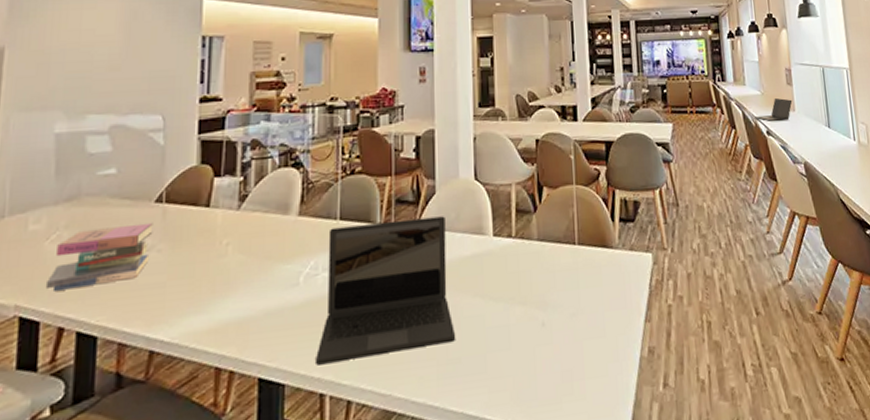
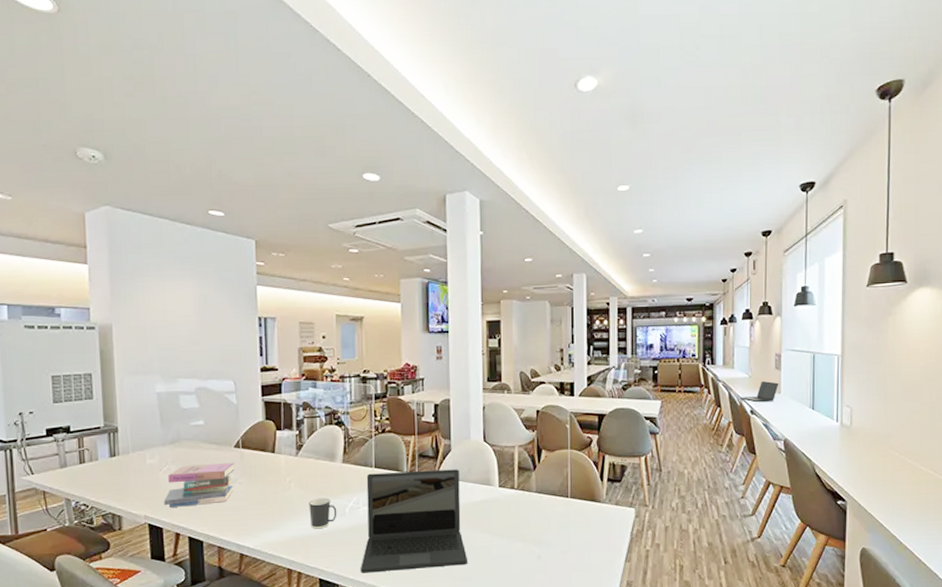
mug: none [250,263,288,308] -> present [309,498,337,529]

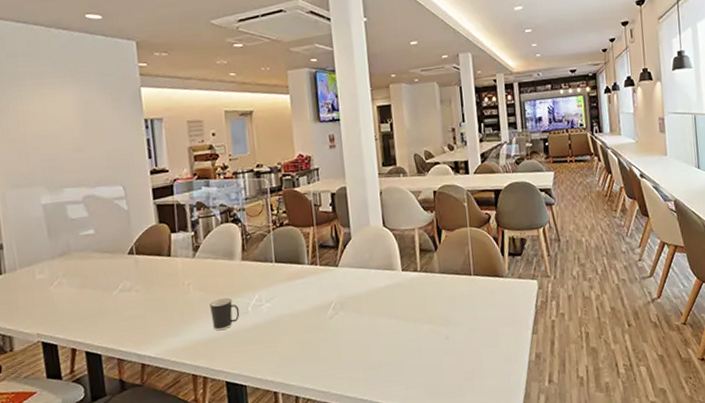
books: present [164,462,235,507] -> none [57,270,131,323]
laptop: present [361,469,467,573] -> none [267,256,376,372]
laptop: present [740,380,779,402] -> none [629,144,665,166]

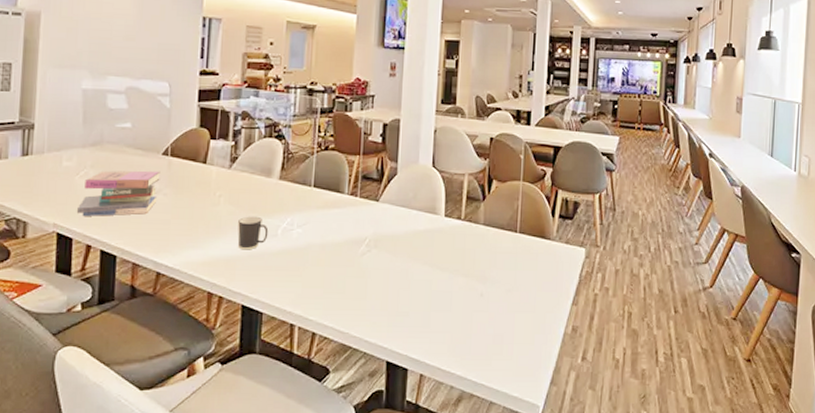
books: none [57,270,131,323] -> present [77,170,161,216]

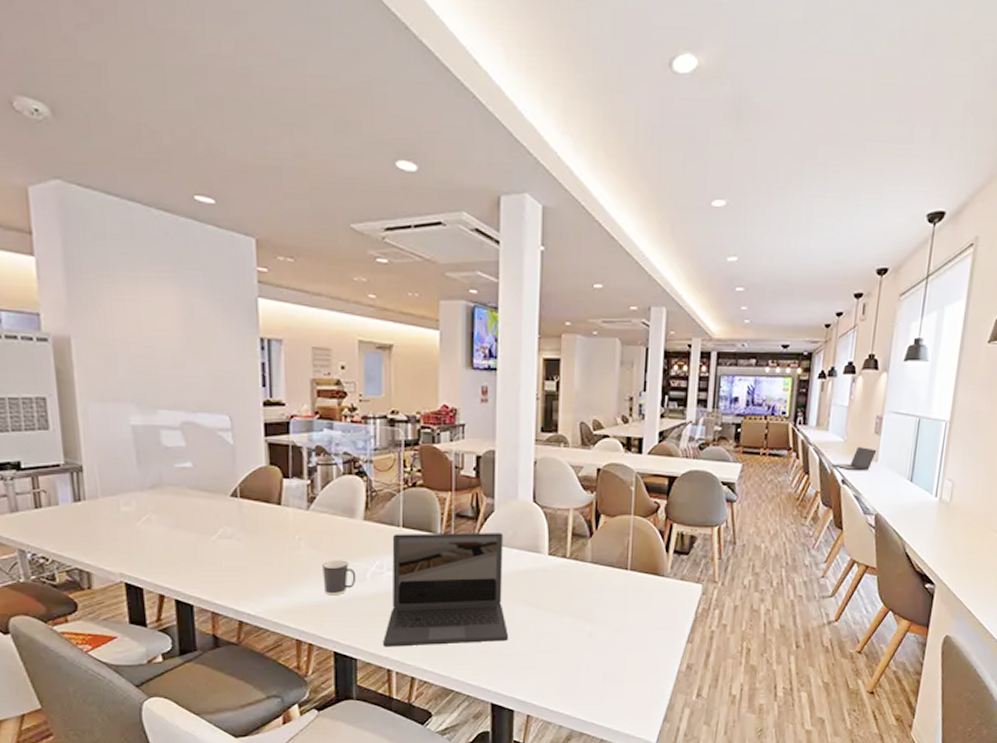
books: present [77,170,161,216] -> none [144,514,231,564]
laptop: none [288,193,405,302] -> present [383,533,508,647]
laptop: none [700,123,739,145] -> present [832,446,877,470]

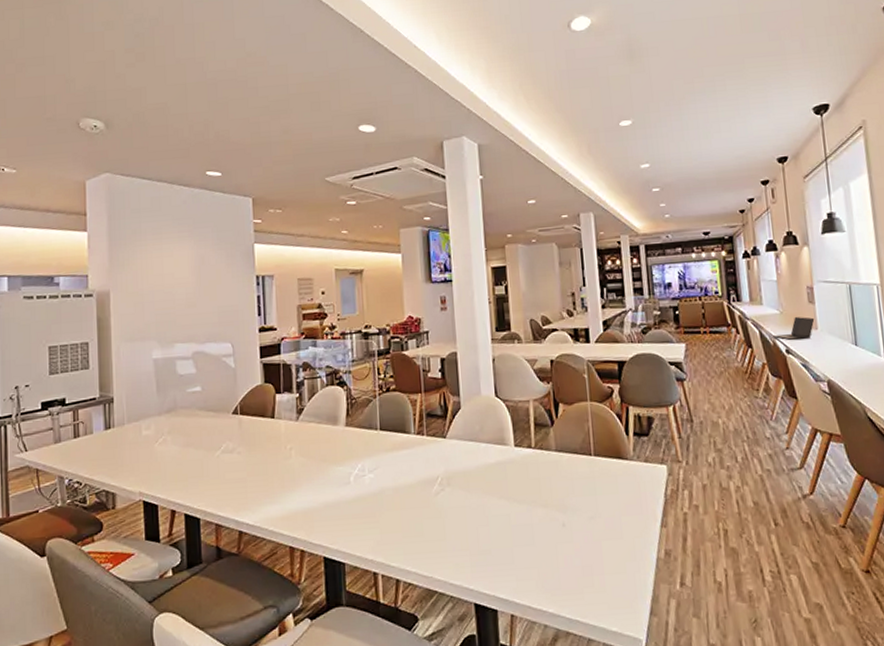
mug: present [322,560,356,596] -> none [311,465,342,501]
laptop: present [383,533,508,647] -> none [368,428,484,549]

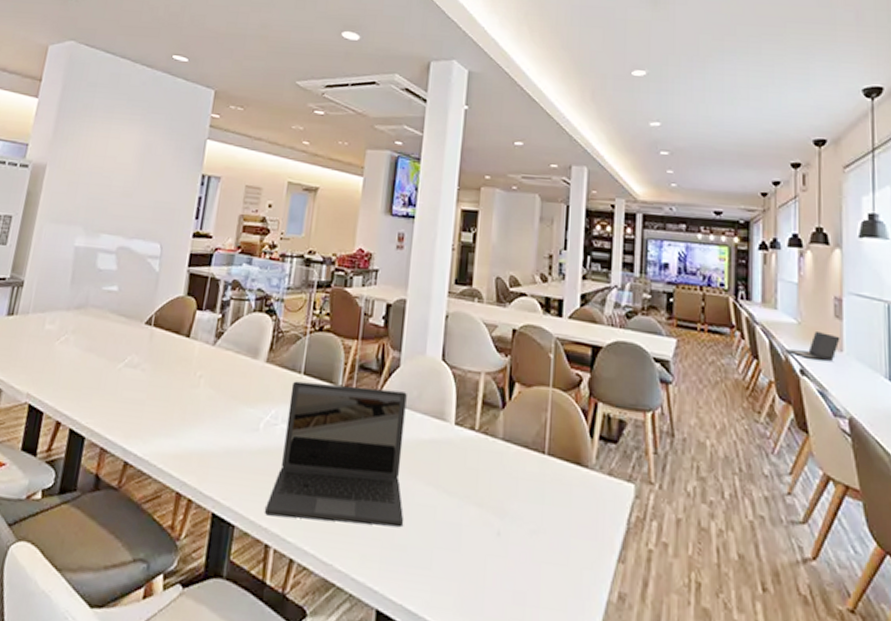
laptop: none [368,428,484,549] -> present [265,381,407,527]

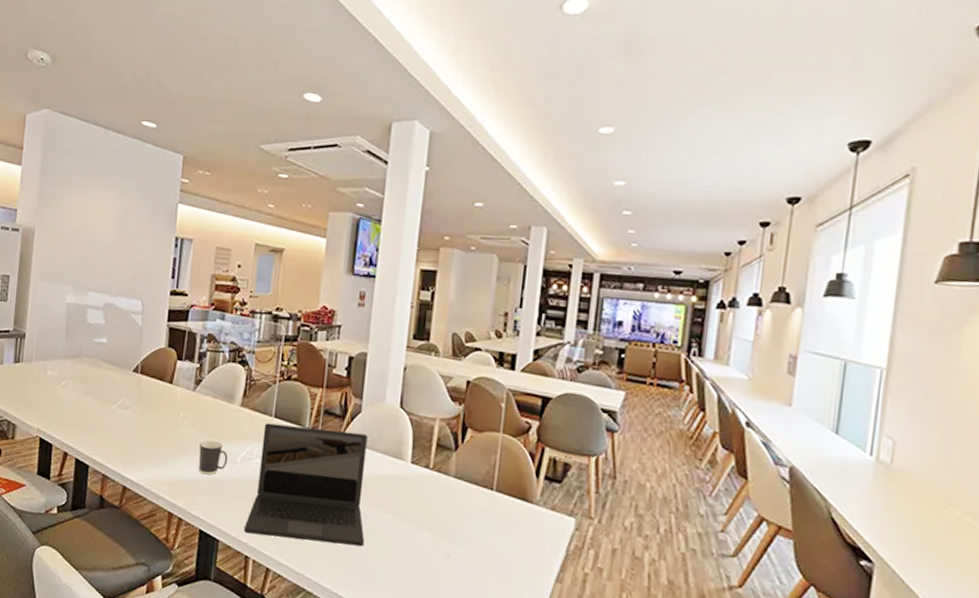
mug: none [214,403,250,445] -> present [198,440,228,475]
laptop: present [786,330,840,361] -> none [733,386,791,414]

